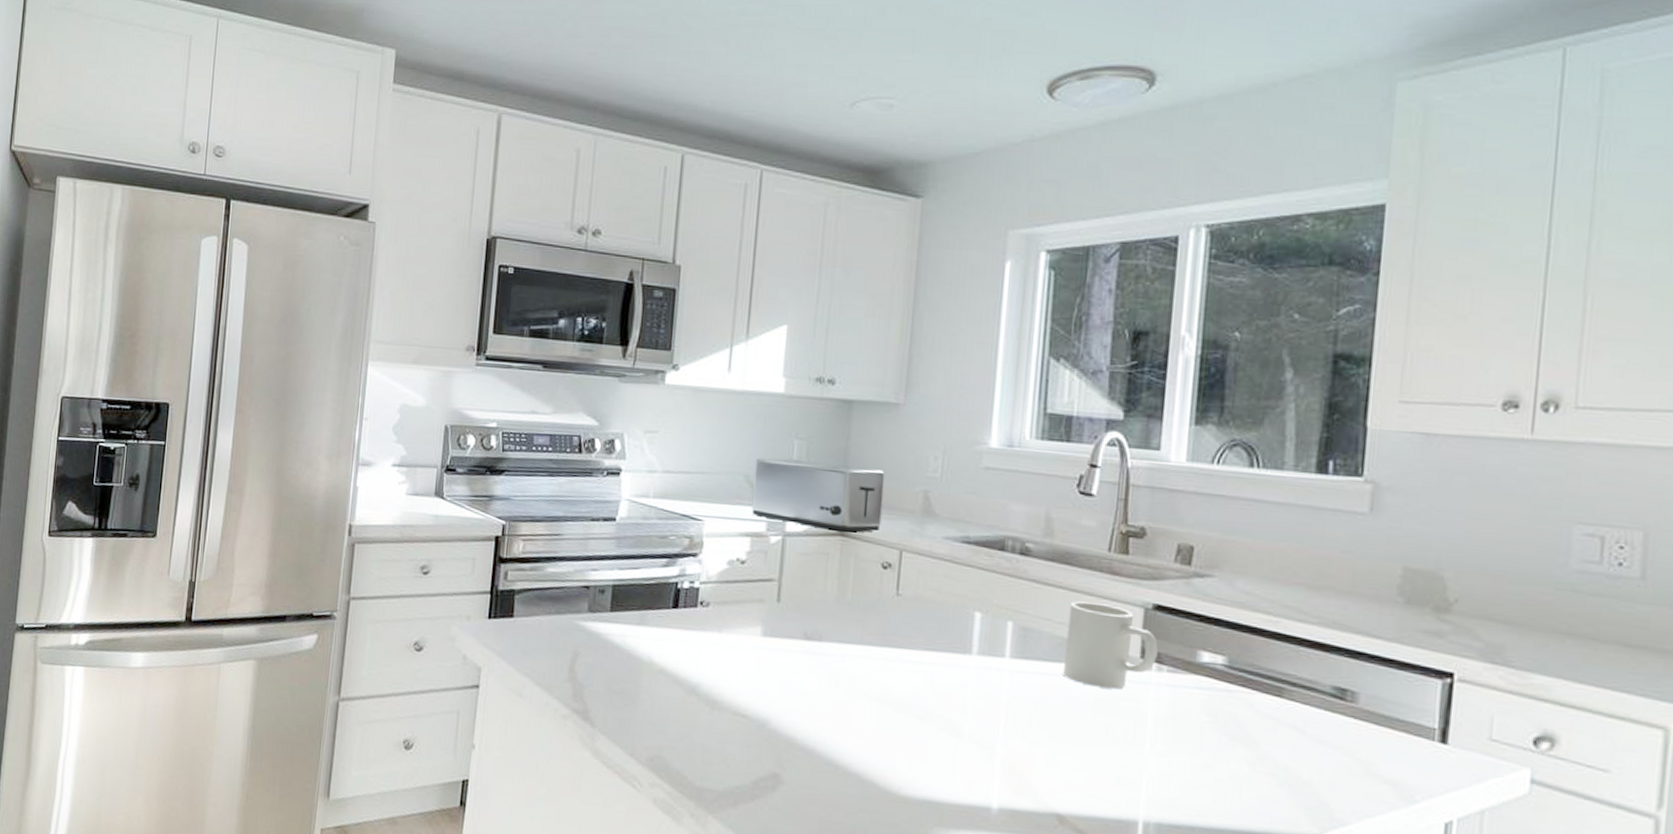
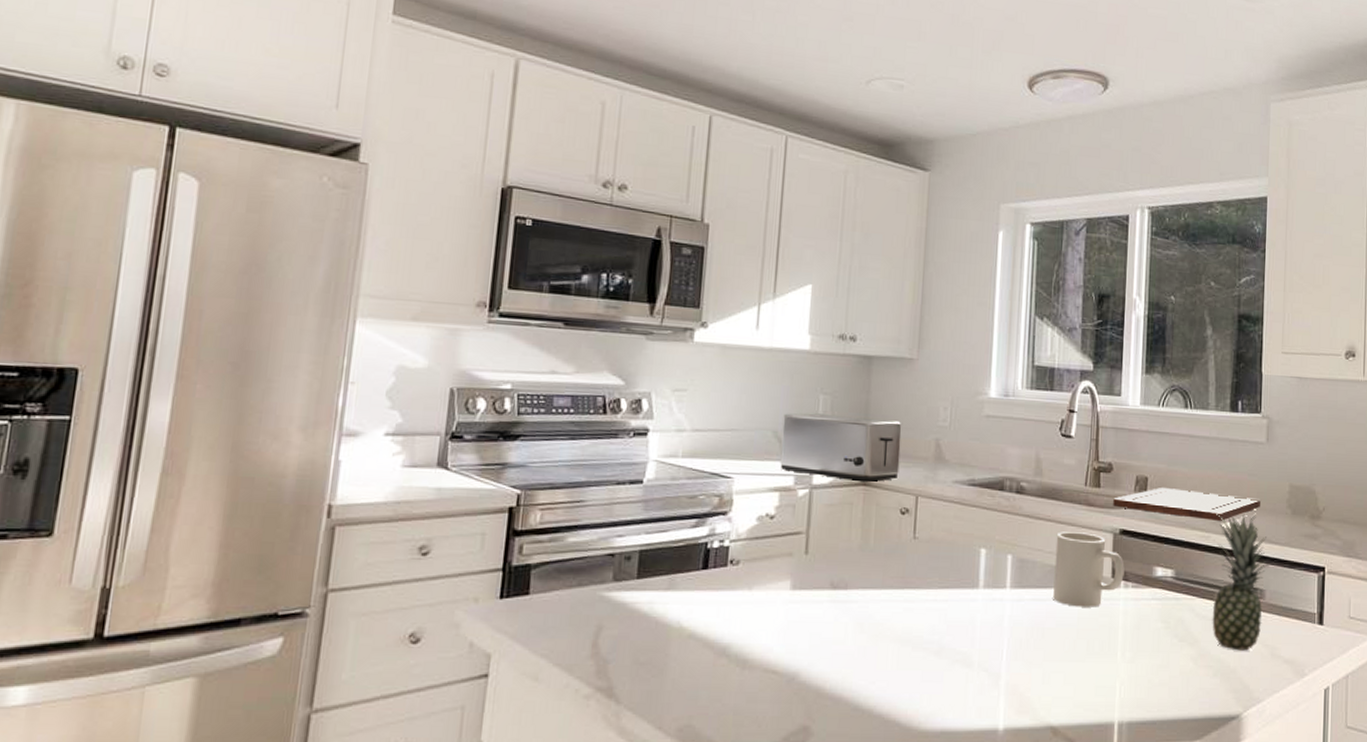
cutting board: none [1145,559,1357,604] -> present [1113,488,1260,521]
fruit: none [1278,596,1367,763] -> present [1212,514,1269,651]

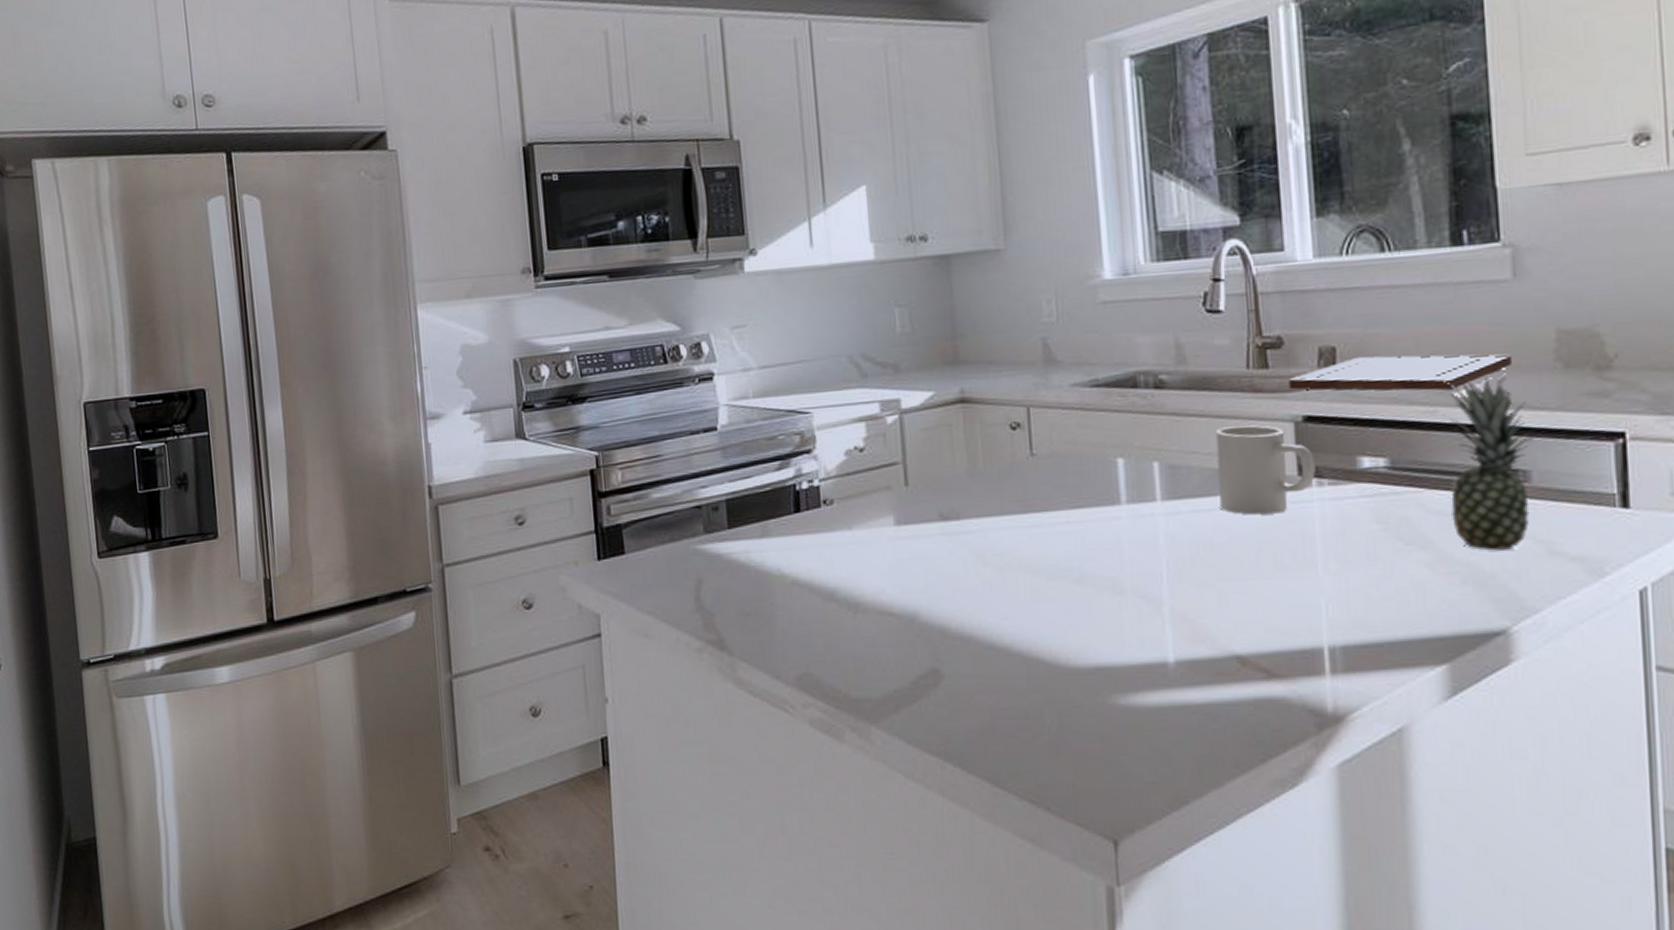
toaster: present [780,412,902,483] -> none [855,324,1002,400]

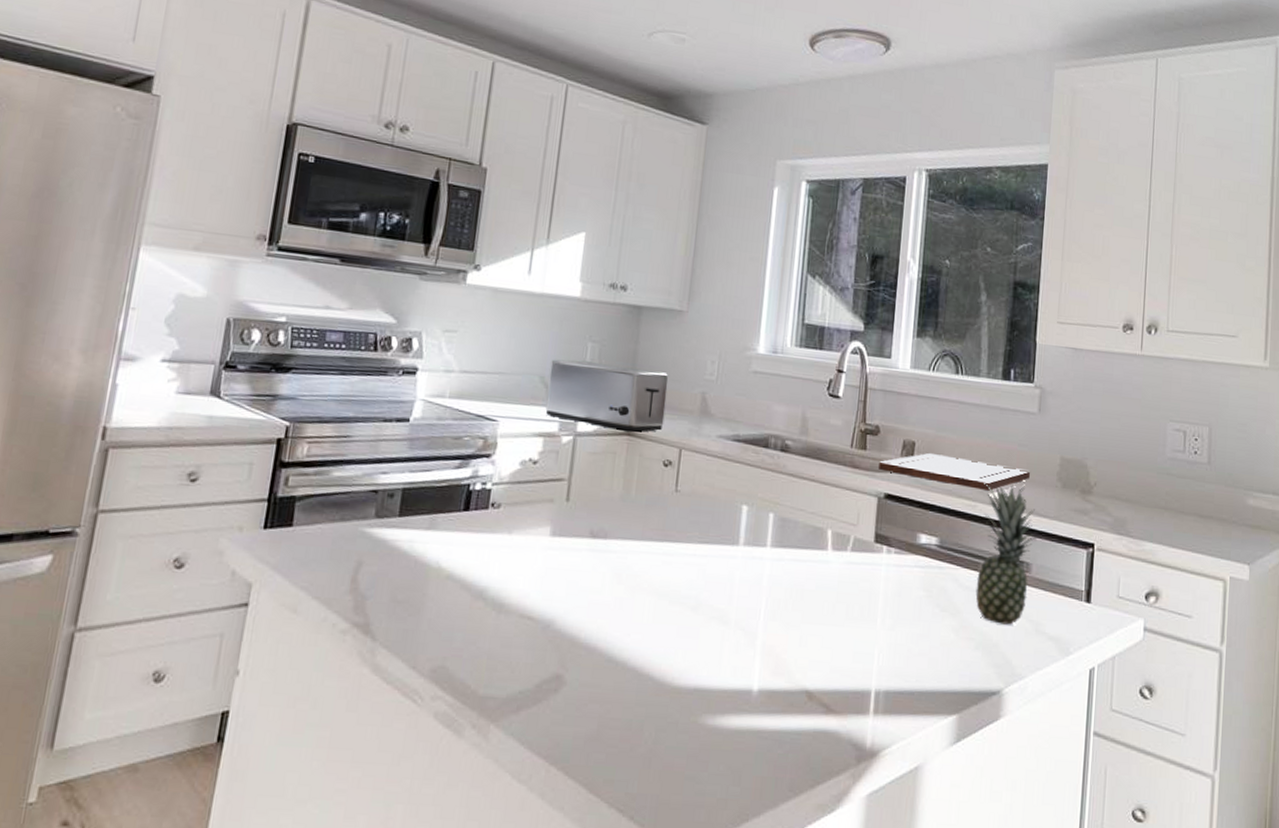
toaster: none [855,324,1002,400] -> present [545,359,669,433]
mug: present [1215,425,1316,515] -> none [814,492,888,572]

